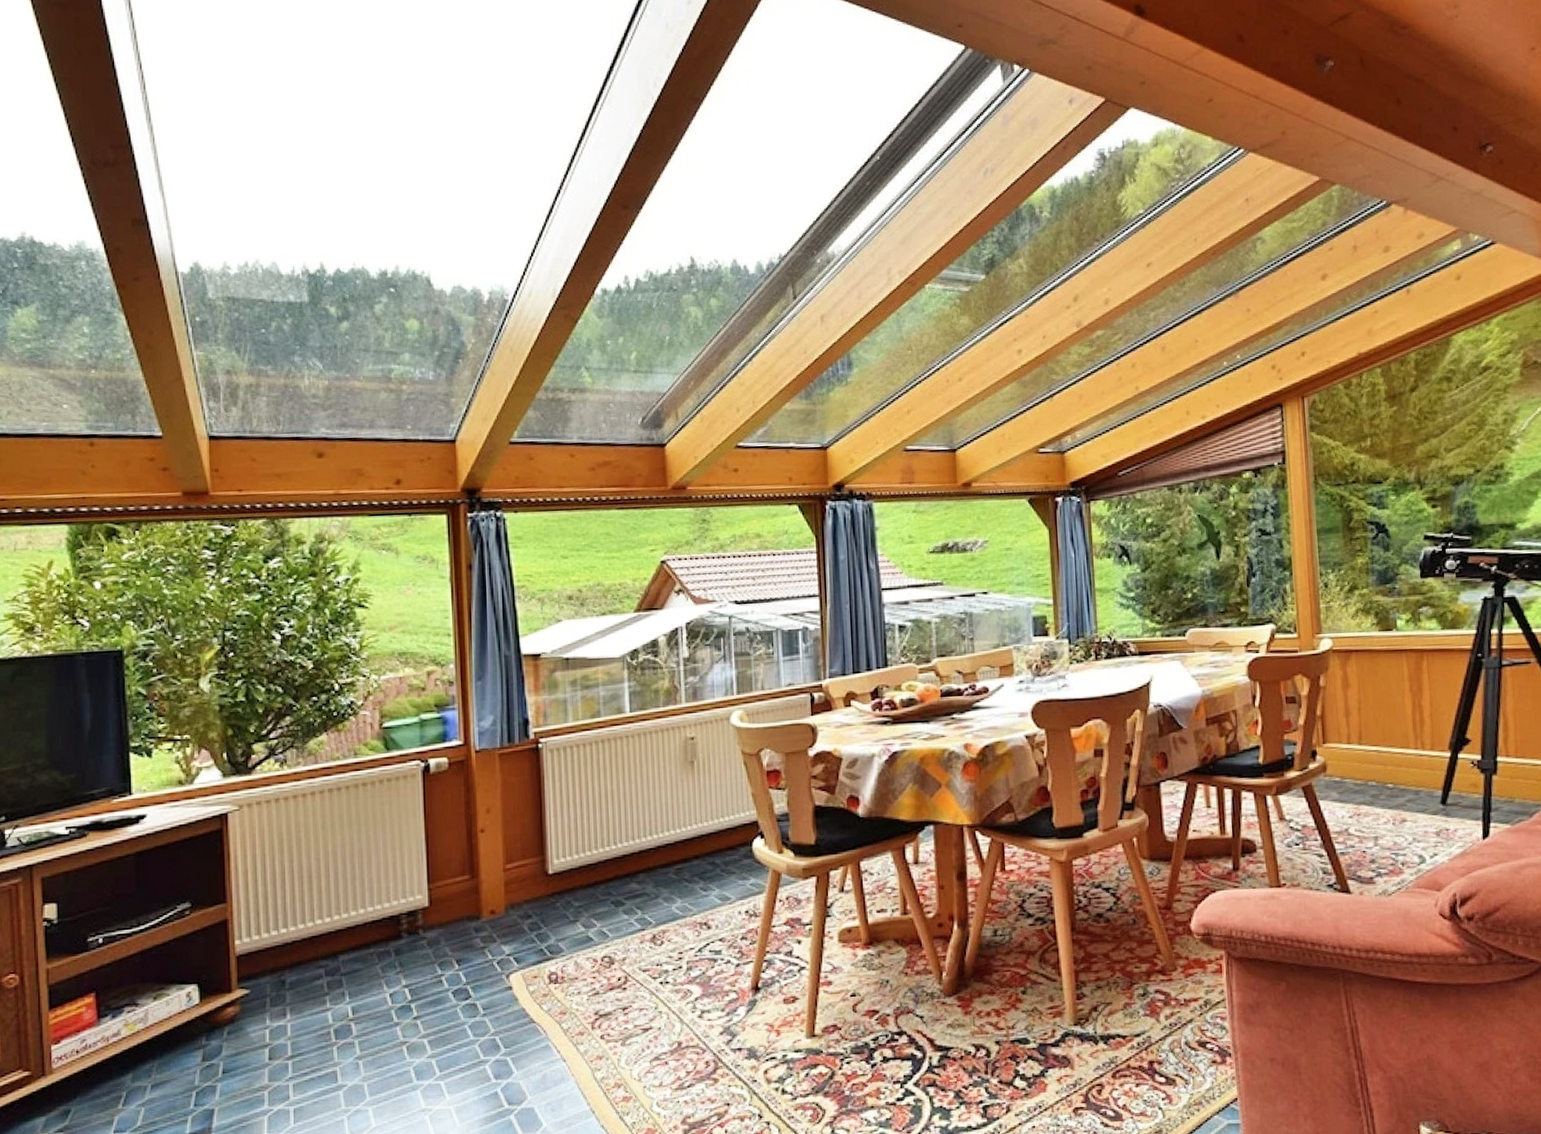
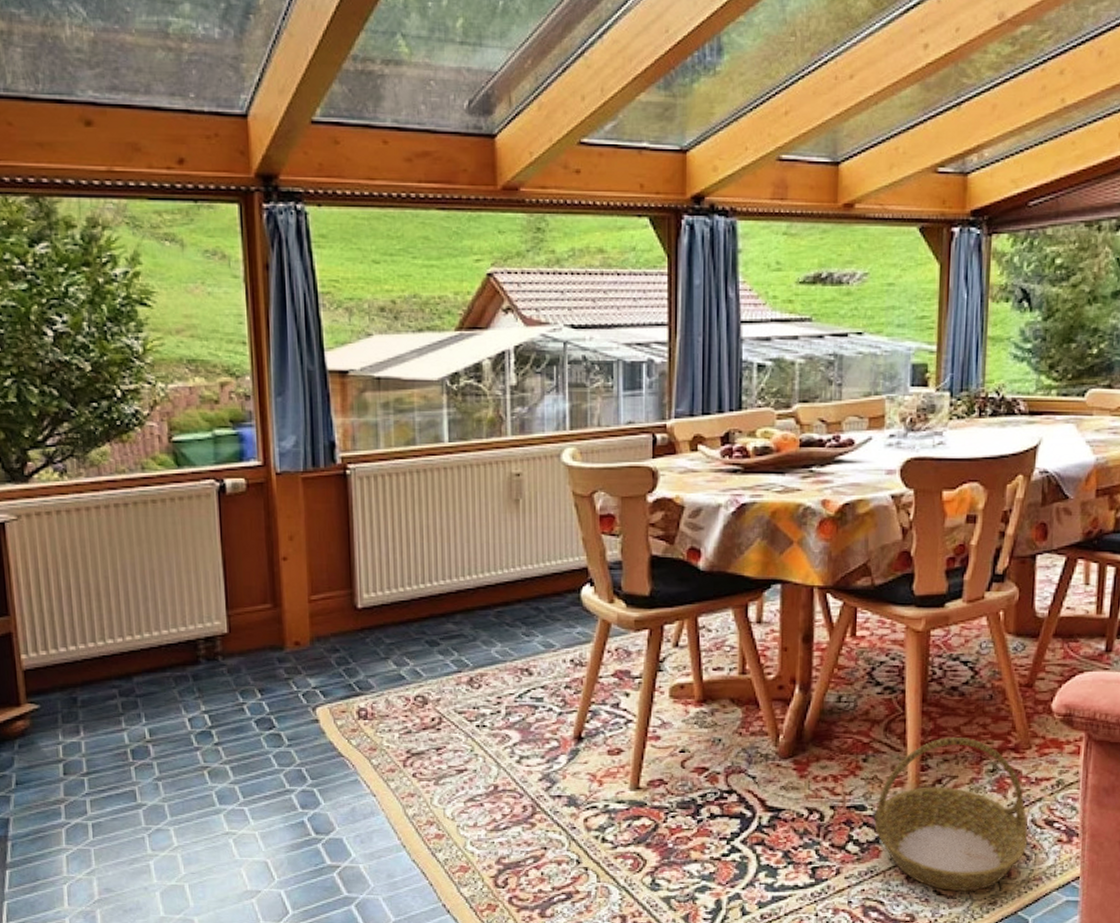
basket: none [1037,963,1184,1123] -> present [873,737,1028,892]

